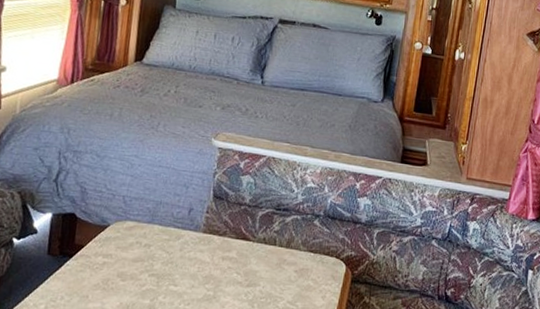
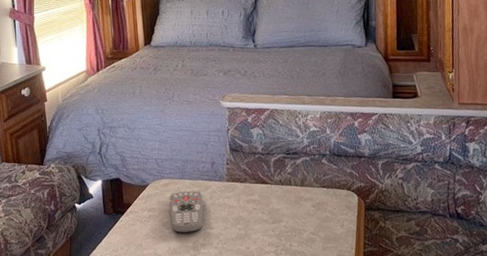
remote control: none [128,238,172,289] -> present [169,191,204,234]

